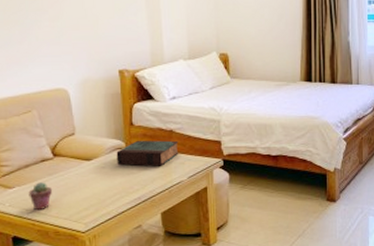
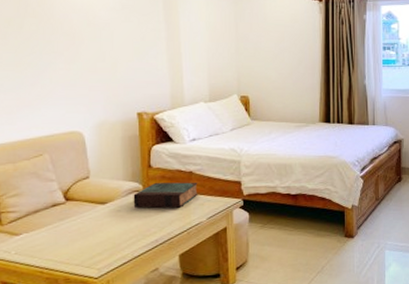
potted succulent: present [28,182,53,211] -> none [37,228,64,258]

